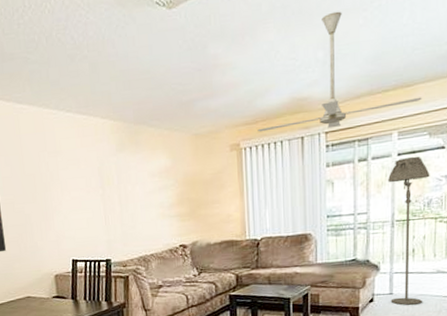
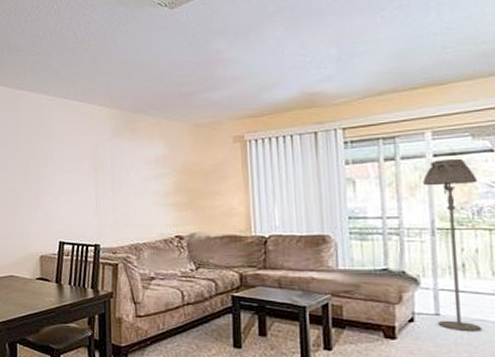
ceiling fan: present [257,11,422,132] -> none [264,10,459,125]

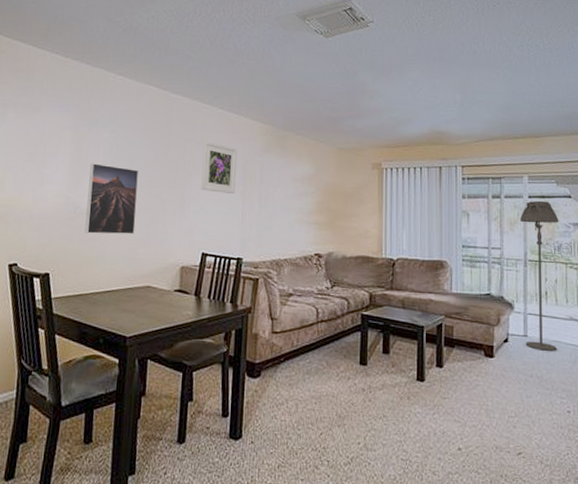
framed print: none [52,132,88,182] -> present [201,141,238,194]

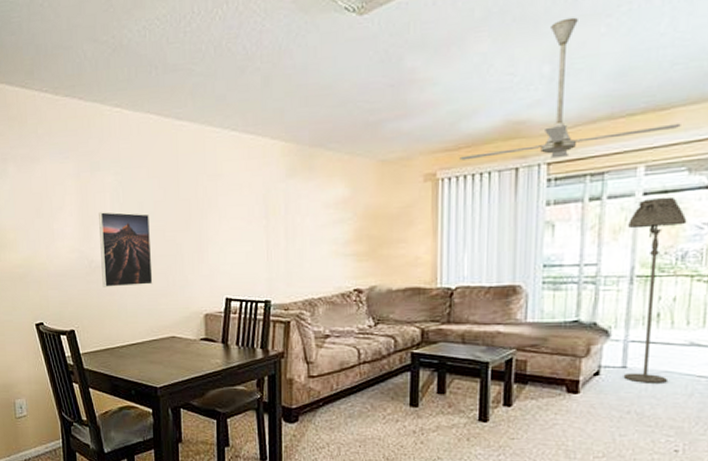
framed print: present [201,141,238,194] -> none [217,172,258,230]
ceiling fan: none [399,64,549,163] -> present [460,17,681,161]

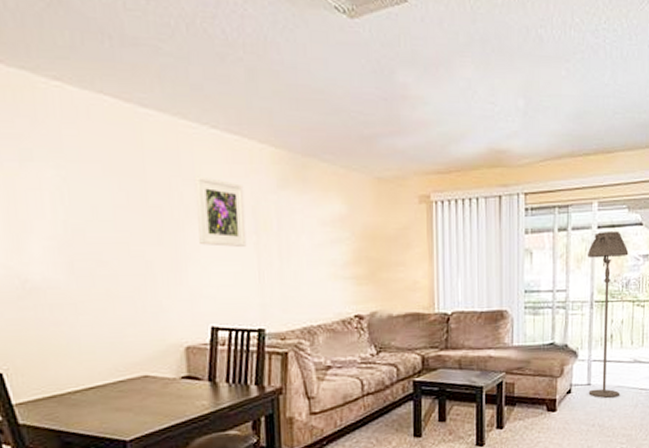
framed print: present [99,212,153,287] -> none [34,216,116,315]
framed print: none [217,172,258,230] -> present [195,176,247,247]
ceiling fan: present [460,17,681,161] -> none [451,56,622,189]

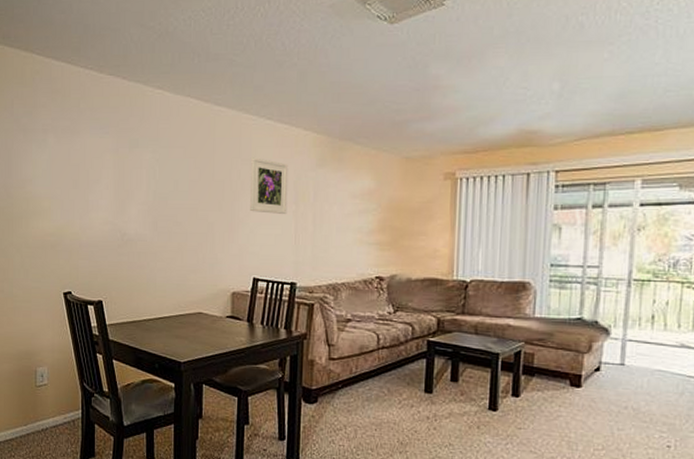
floor lamp: present [588,230,629,398] -> none [621,209,678,382]

